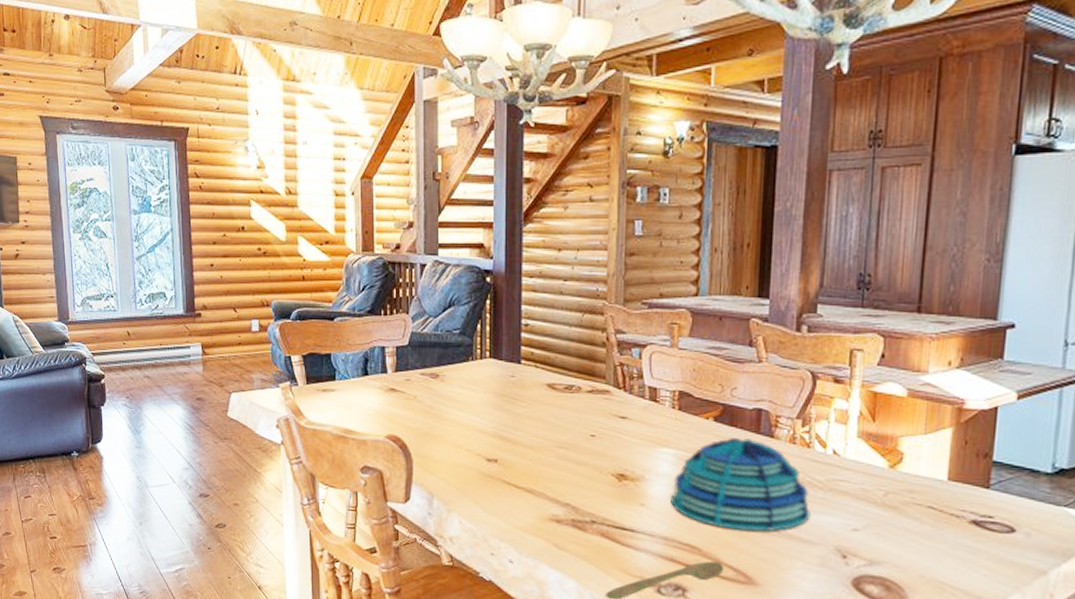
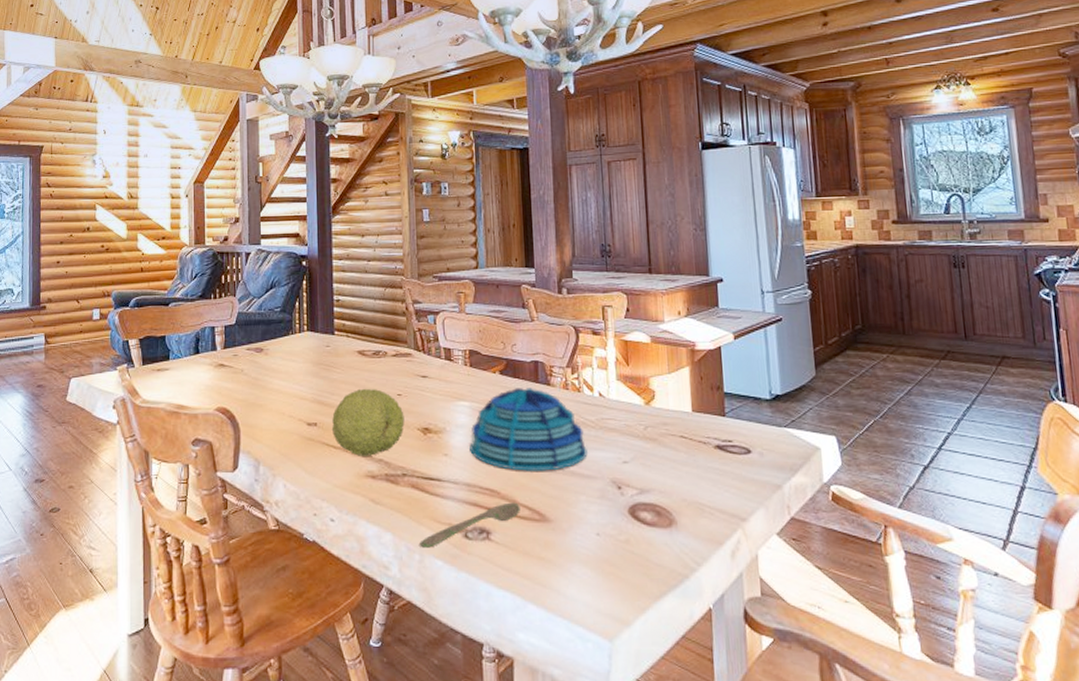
fruit: none [513,425,597,499] -> present [331,388,405,456]

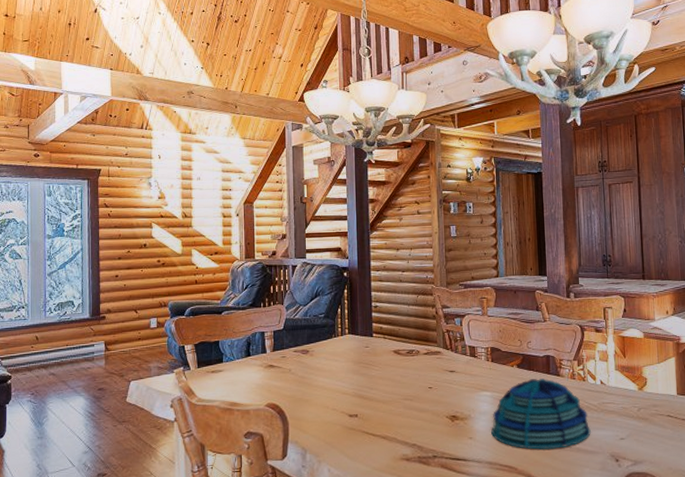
fruit: present [331,388,405,456] -> none [370,383,435,442]

